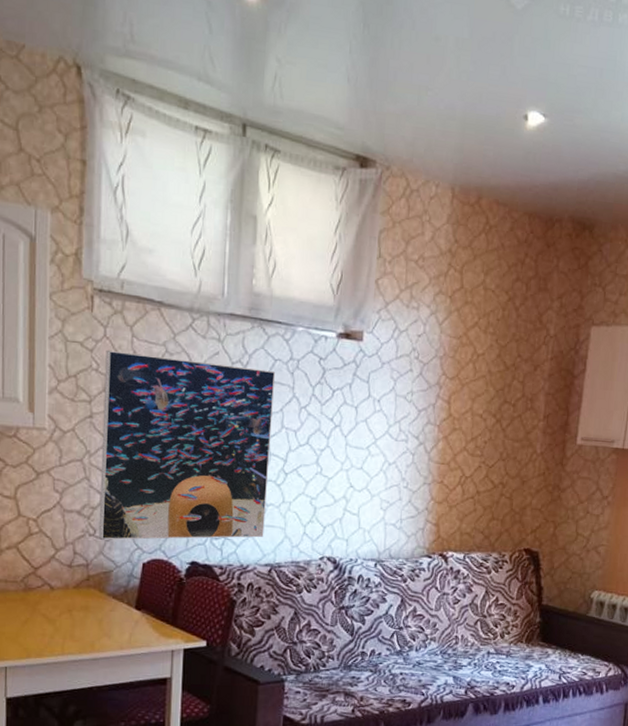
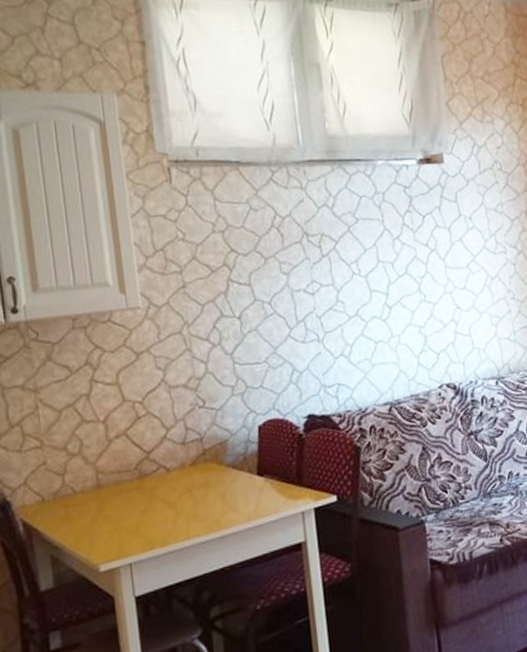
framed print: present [98,350,276,540] -> none [190,208,378,410]

